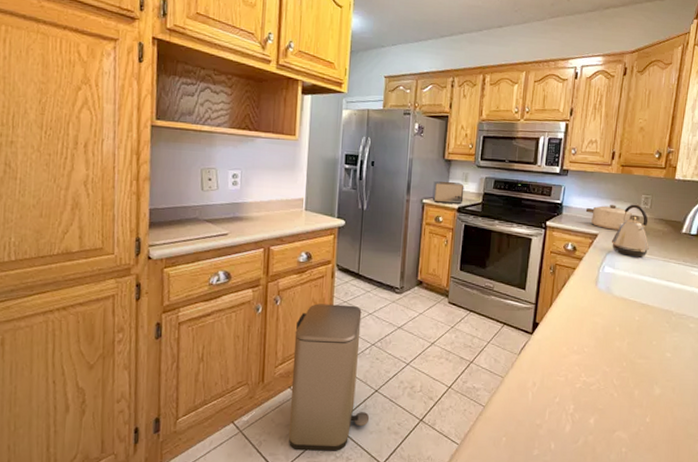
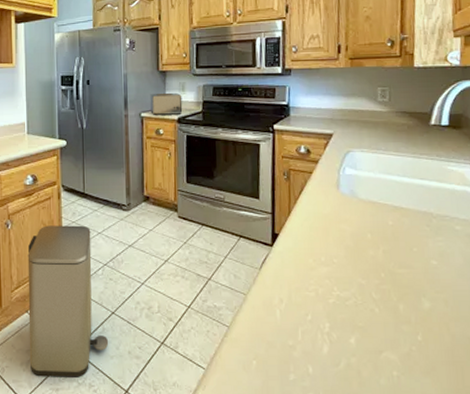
cooking pot: present [585,205,640,230] -> none [315,101,378,128]
kettle: present [611,204,649,258] -> none [348,98,394,156]

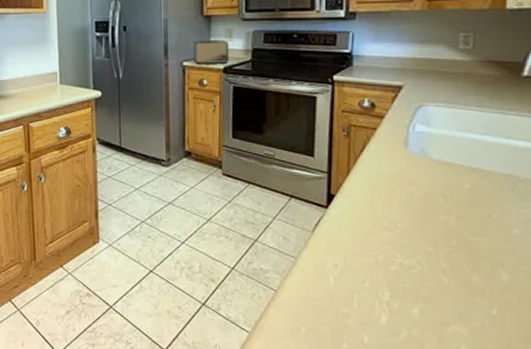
pedal bin: present [27,225,108,377] -> none [61,180,146,334]

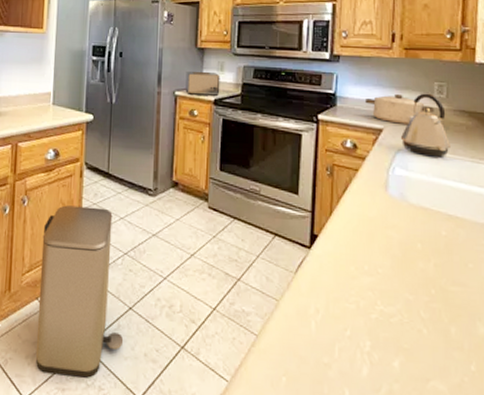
pedal bin: none [61,180,146,334] -> present [35,205,123,378]
cooking pot: none [383,49,459,79] -> present [364,94,434,124]
kettle: none [421,45,476,111] -> present [400,93,450,157]

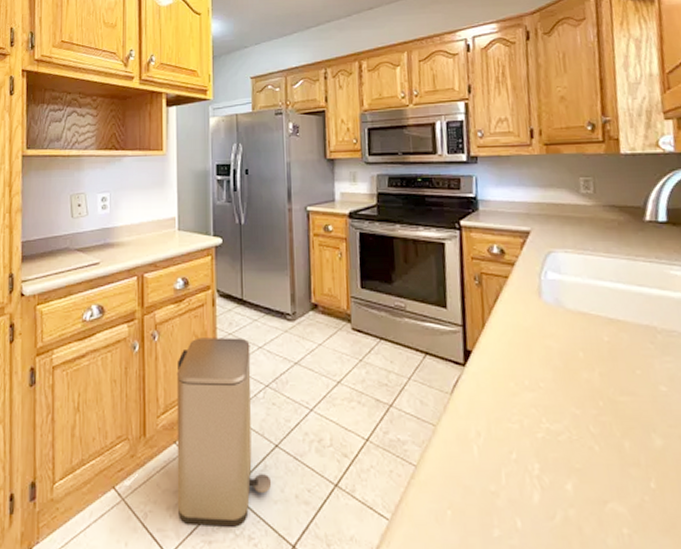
toaster: present [185,70,220,97] -> none [316,183,355,210]
cooking pot: present [364,94,434,124] -> none [508,193,583,224]
kettle: present [400,93,450,157] -> none [549,189,604,257]

